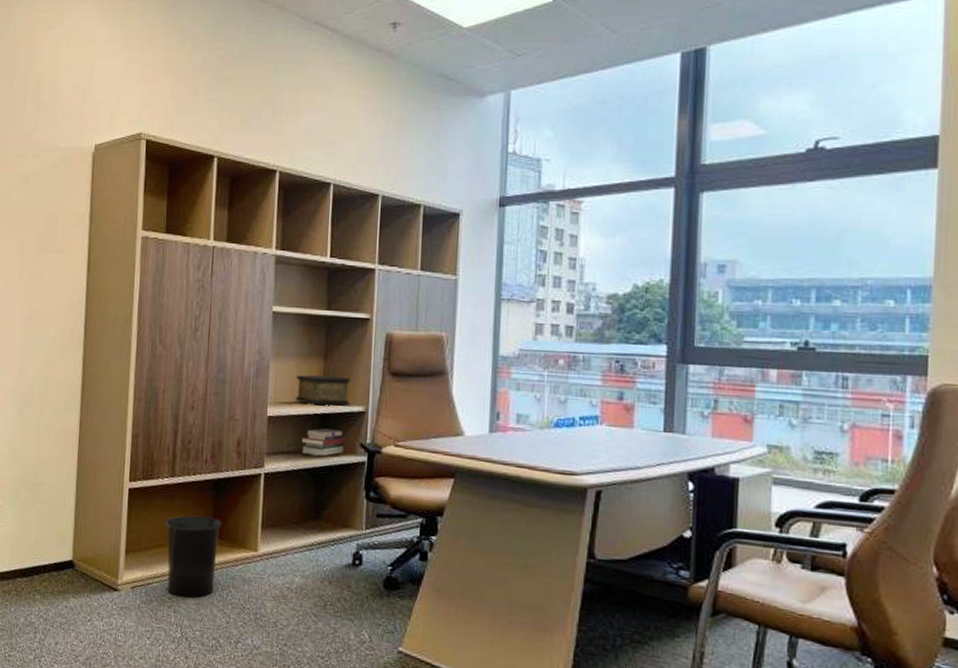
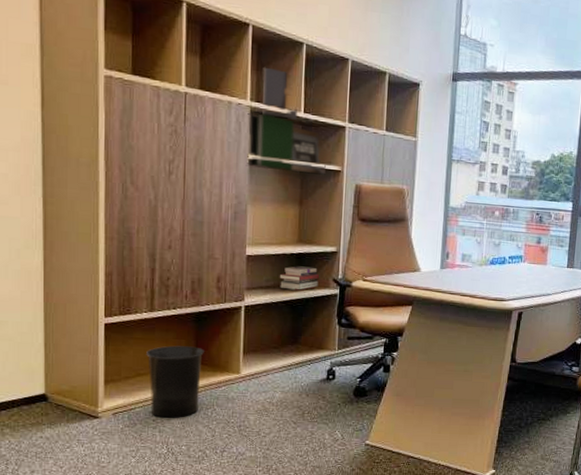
binder: none [269,262,321,322] -> present [245,113,295,171]
book: none [287,212,324,266] -> present [262,67,298,120]
decorative box: present [295,375,351,406] -> none [272,218,324,247]
picture frame: none [311,273,354,324] -> present [286,126,327,175]

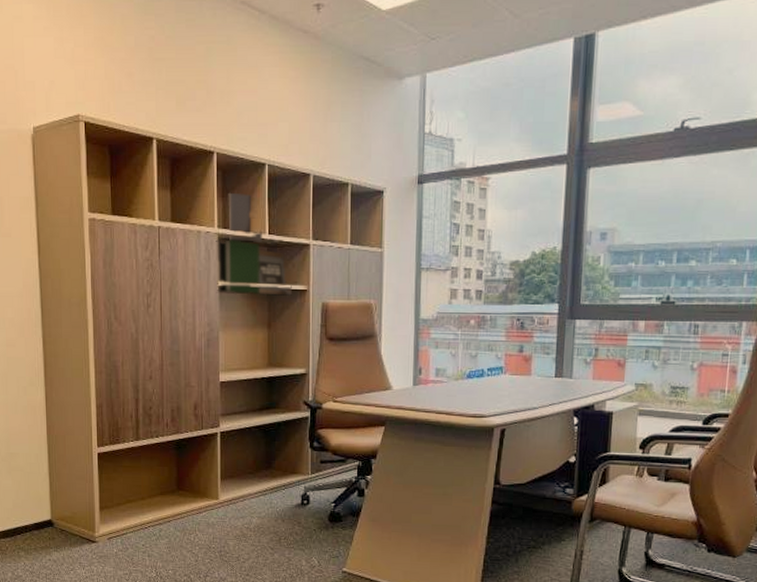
waste bin: present [146,345,204,418] -> none [134,472,185,543]
books: present [279,266,320,291] -> none [251,390,291,415]

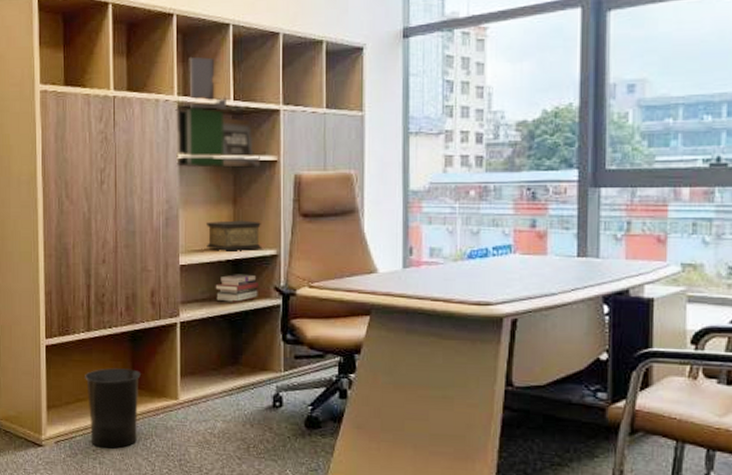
waste bin: none [134,472,185,543] -> present [85,368,141,449]
decorative box: none [243,342,293,370] -> present [205,220,263,251]
books: none [251,390,291,415] -> present [215,274,260,302]

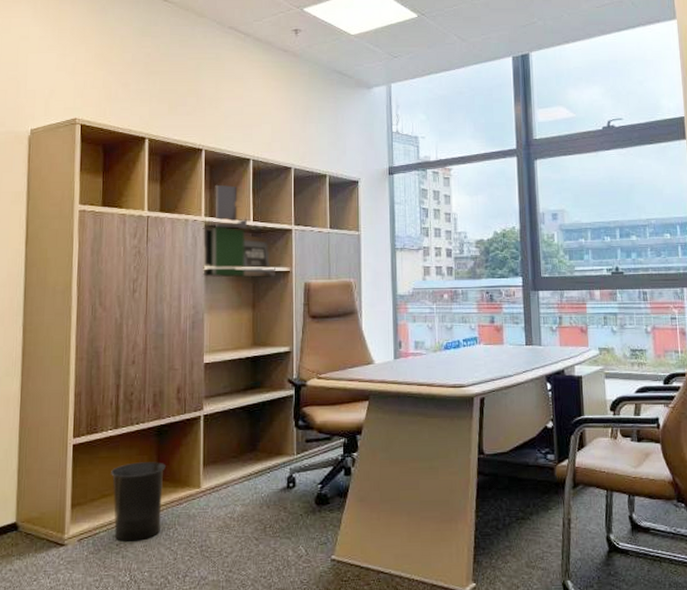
decorative box: present [205,220,263,251] -> none [228,322,278,350]
books: present [215,274,260,302] -> none [236,369,275,395]

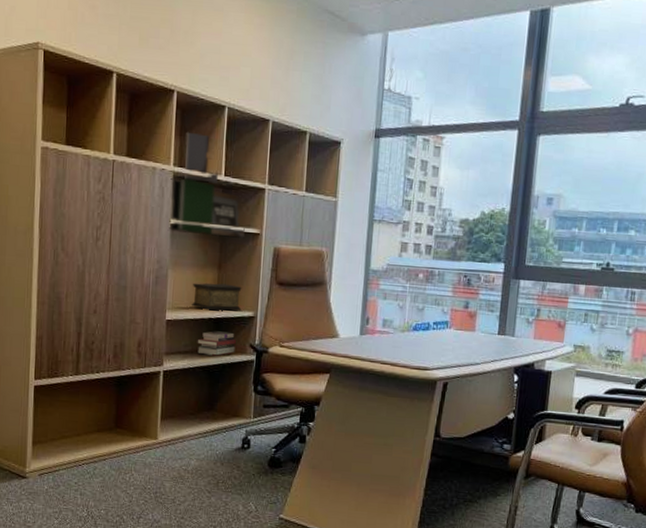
waste bin: present [111,462,166,542] -> none [71,409,124,482]
decorative box: none [228,322,278,350] -> present [192,283,242,311]
books: none [236,369,275,395] -> present [197,331,237,356]

